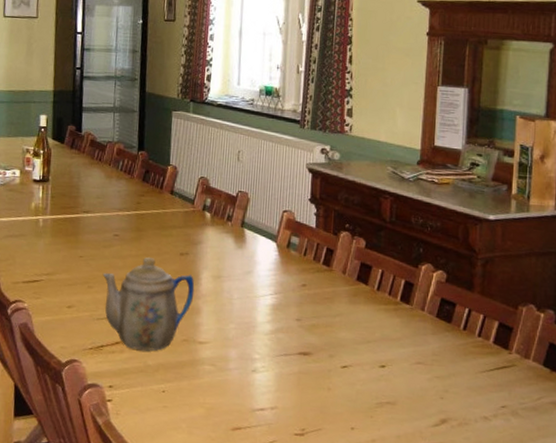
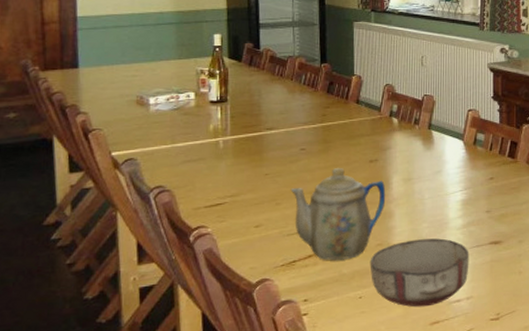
ceramic bowl: none [174,339,276,411] -> present [370,238,469,308]

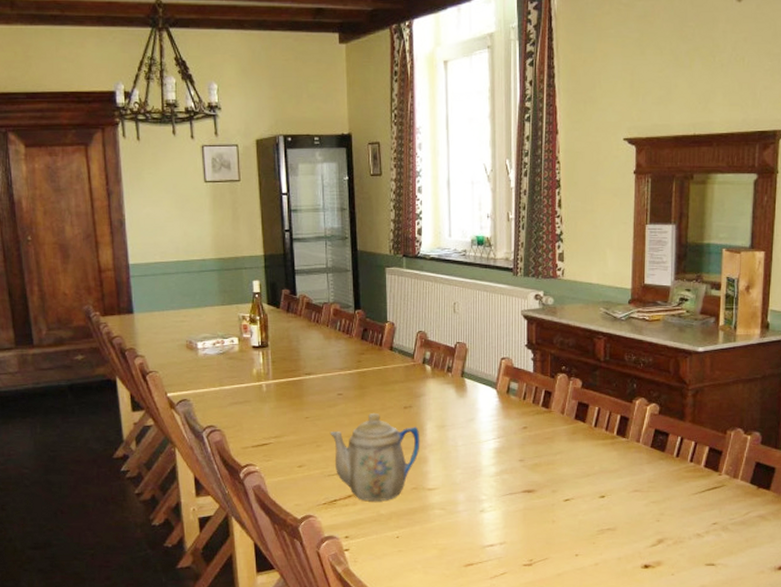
ceramic bowl: present [370,238,469,308] -> none [406,485,503,549]

